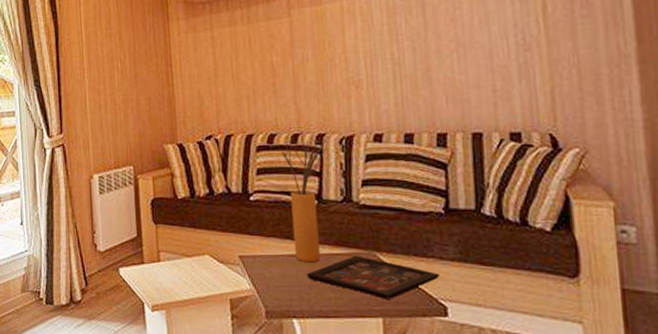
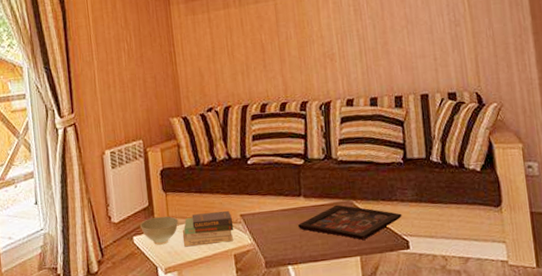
bowl: none [126,249,169,280] -> present [139,216,179,245]
books: none [173,250,231,285] -> present [183,211,234,247]
vase: present [282,131,329,263] -> none [273,100,311,215]

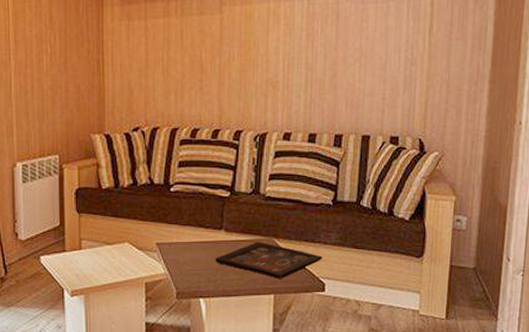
bowl: present [139,216,179,245] -> none [48,237,90,267]
books: present [183,211,234,247] -> none [94,238,148,271]

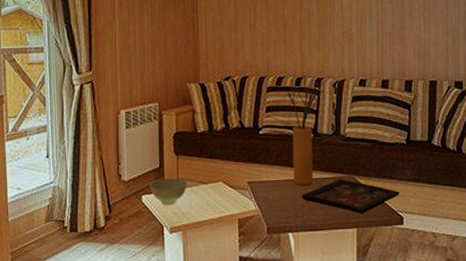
bowl: none [48,237,90,267] -> present [149,178,187,205]
vase: none [203,127,245,249] -> present [288,75,325,186]

